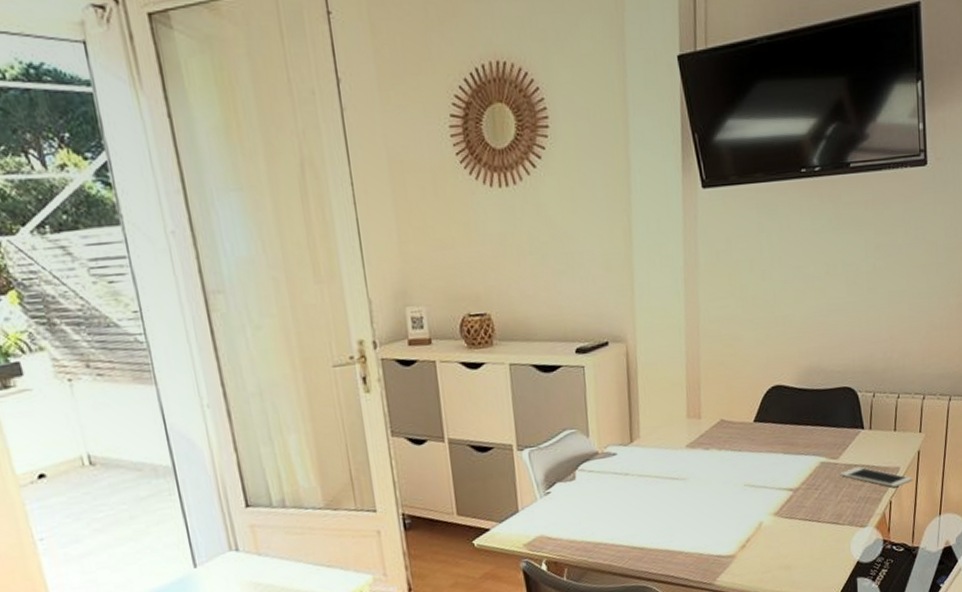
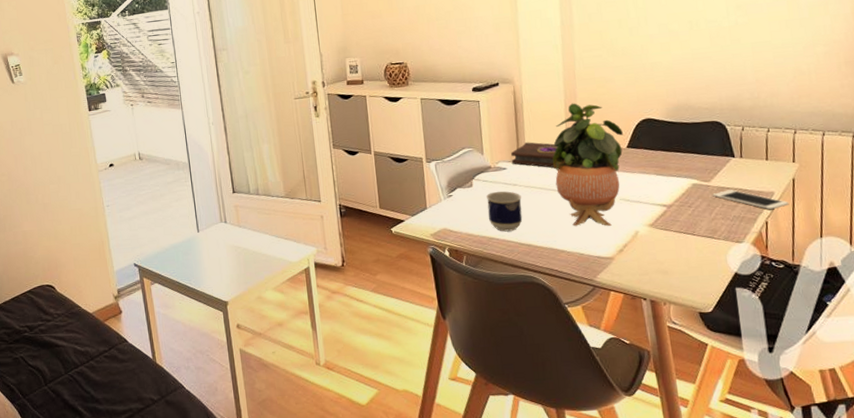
cup: none [592,482,635,535] -> present [486,191,523,232]
book: none [621,418,677,451] -> present [510,142,557,168]
potted plant: none [671,367,750,521] -> present [552,103,623,227]

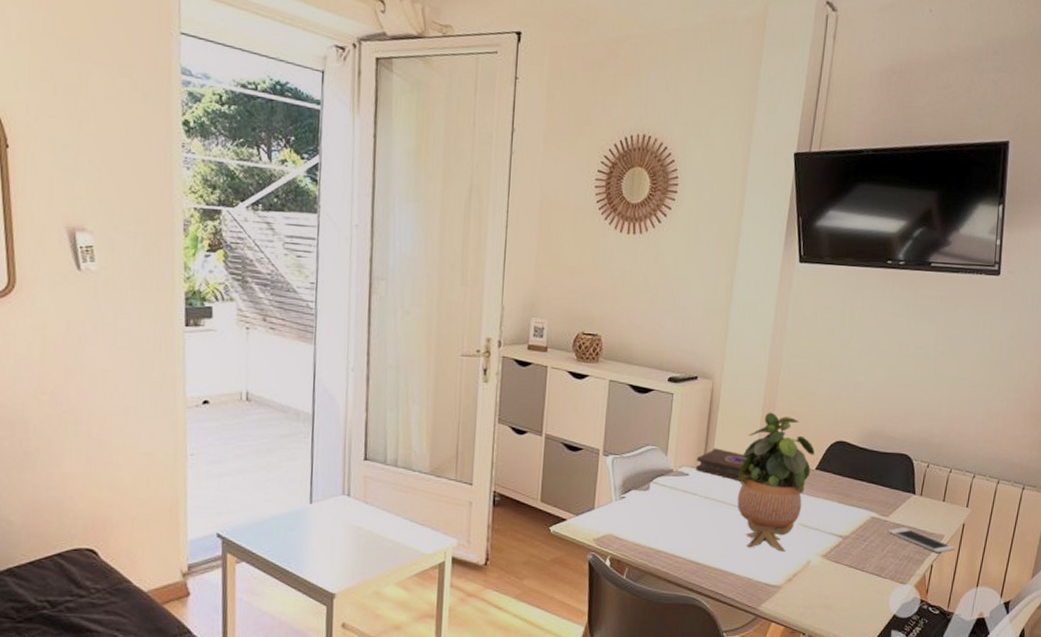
cup: present [486,191,523,232] -> none [660,499,699,546]

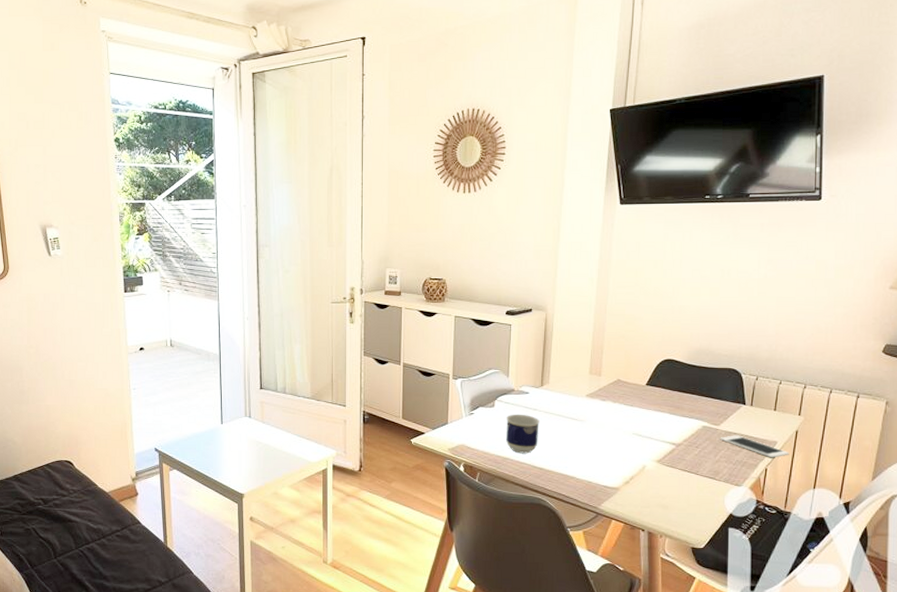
cup: none [660,499,699,546] -> present [506,414,540,454]
book: present [695,448,746,480] -> none [534,369,580,397]
potted plant: present [737,412,815,553] -> none [574,336,644,459]

